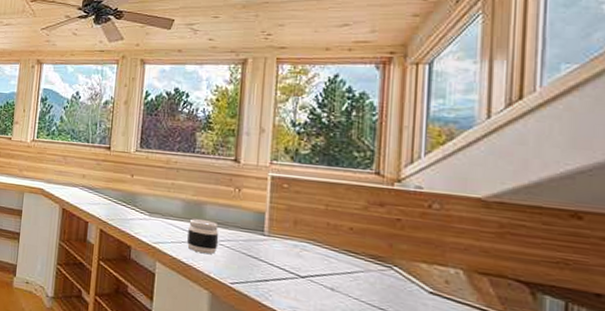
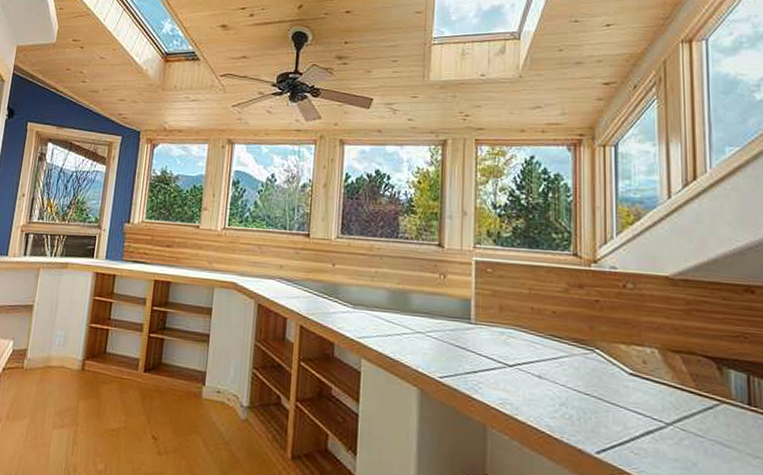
jar: present [187,218,219,254] -> none [393,309,426,347]

